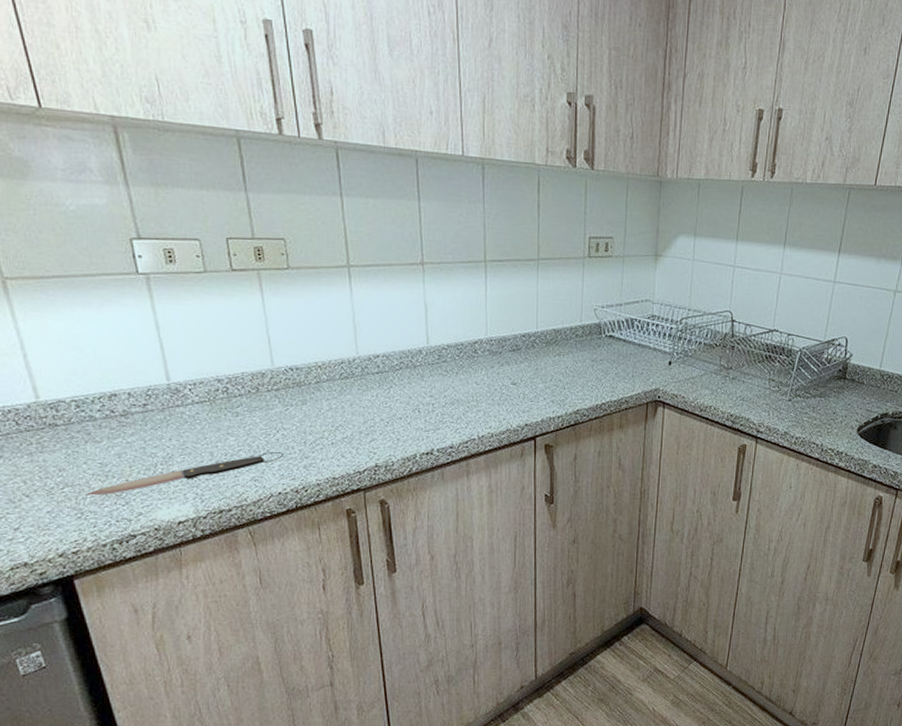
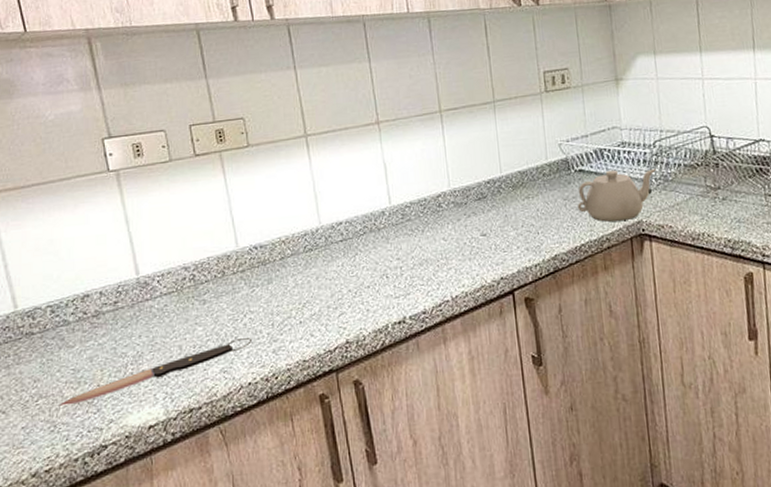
teapot: none [604,339,679,387] -> present [578,168,656,222]

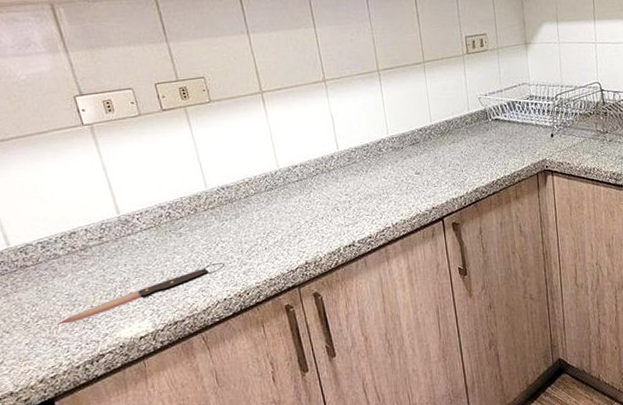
teapot: present [578,168,656,222] -> none [494,117,557,161]

